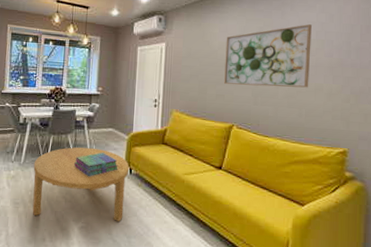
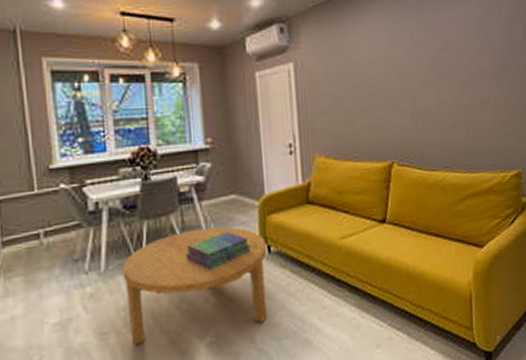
wall art: present [224,24,312,88] -> none [371,21,474,111]

